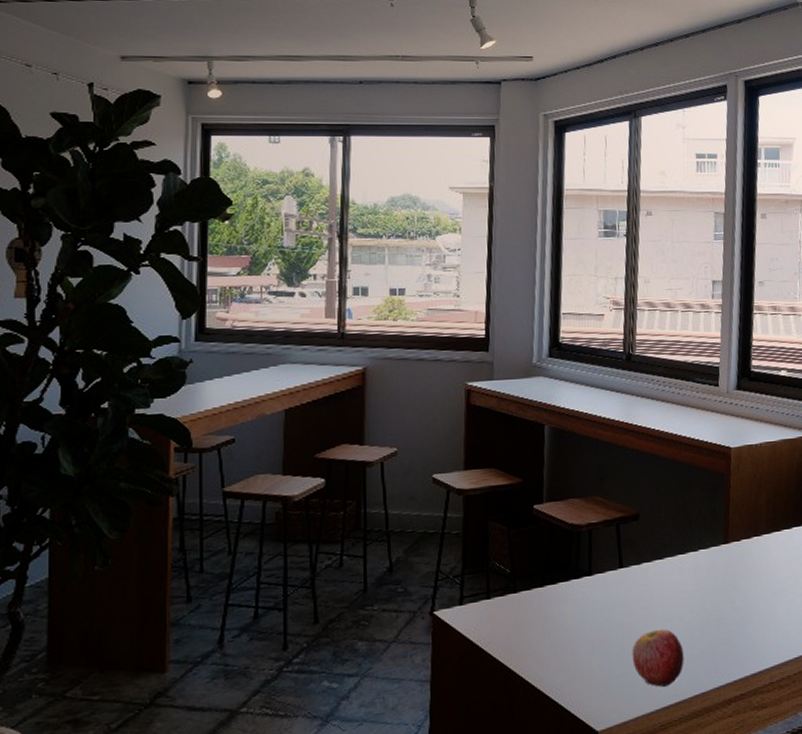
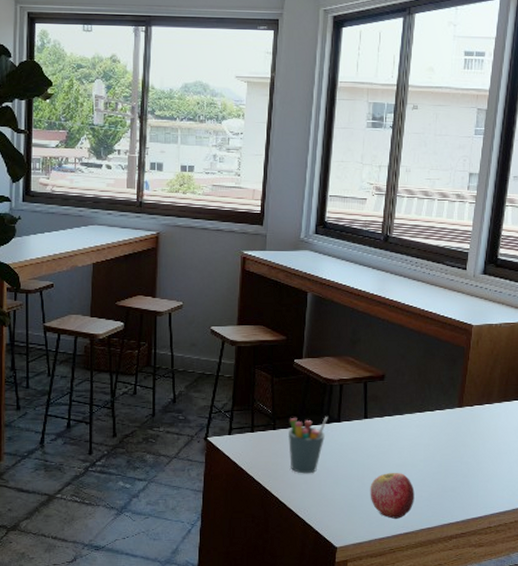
pen holder: none [531,570,578,644] -> present [287,417,328,474]

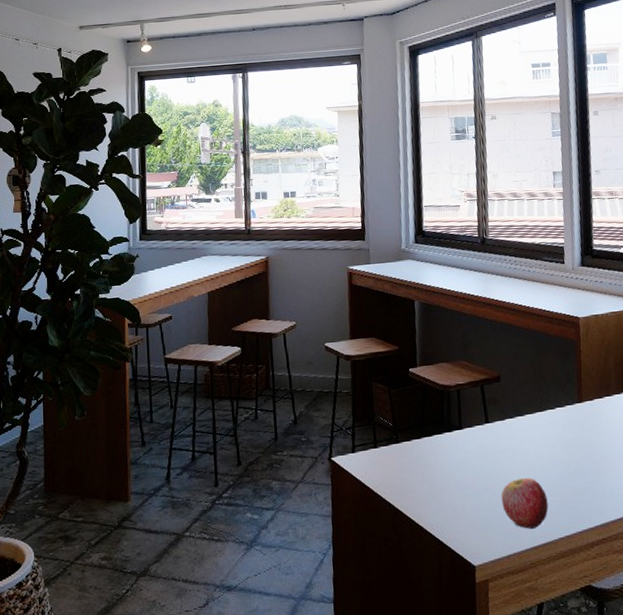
pen holder: present [287,417,328,474] -> none [411,425,450,488]

